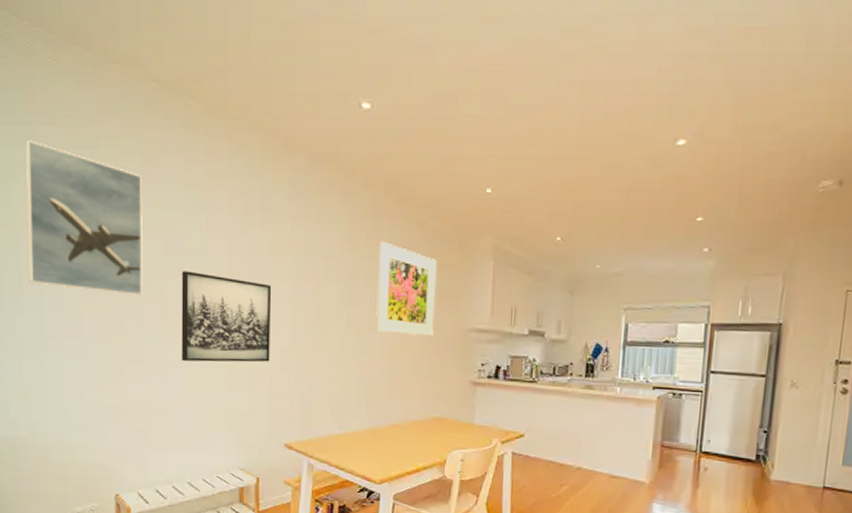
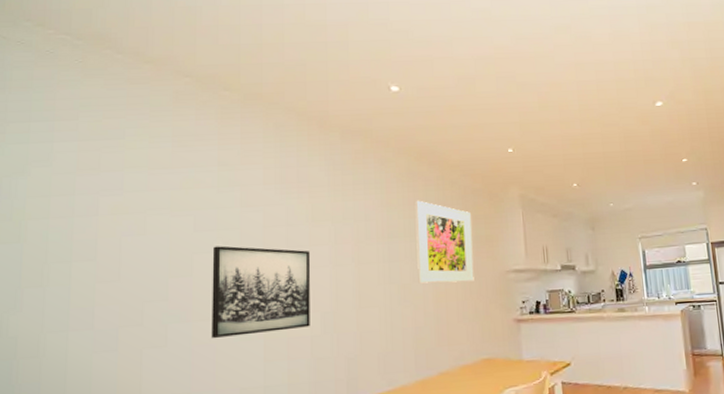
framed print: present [25,140,143,296] -> none [31,135,171,277]

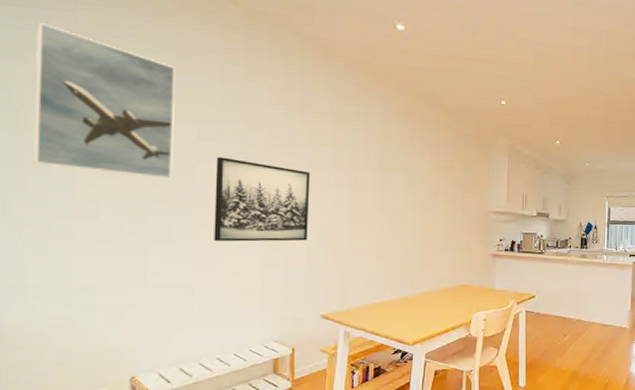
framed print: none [31,135,171,277] -> present [33,23,175,179]
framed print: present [415,200,474,284] -> none [409,138,461,218]

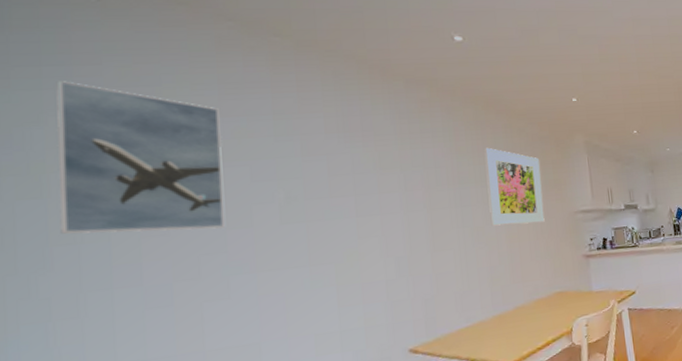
wall art: present [214,157,311,242] -> none [273,195,385,288]
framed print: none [409,138,461,218] -> present [484,147,545,226]

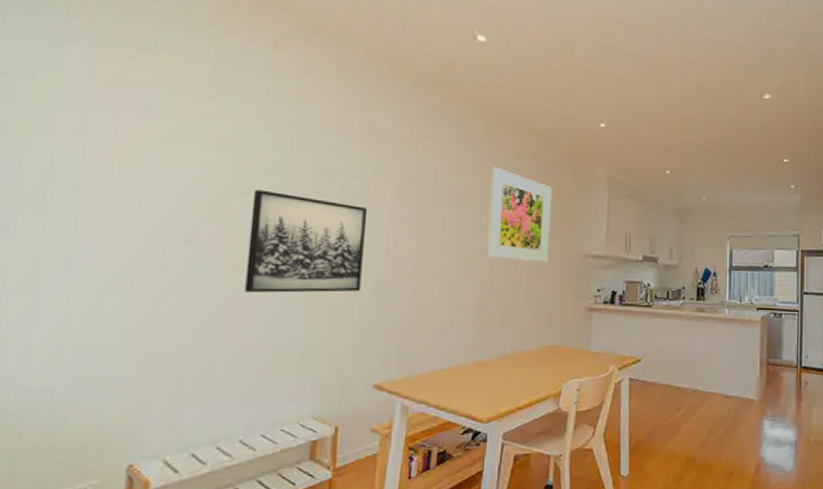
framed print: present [56,81,226,234] -> none [29,33,211,216]
wall art: none [273,195,385,288] -> present [244,189,368,294]

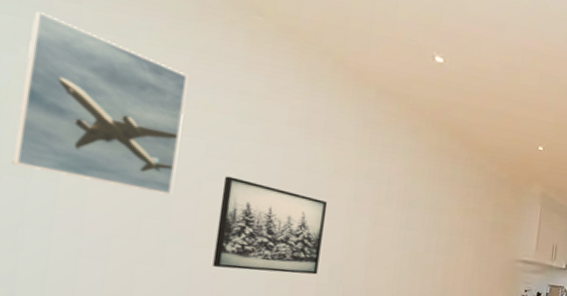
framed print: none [29,33,211,216] -> present [12,11,188,195]
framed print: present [486,166,552,263] -> none [431,175,492,264]

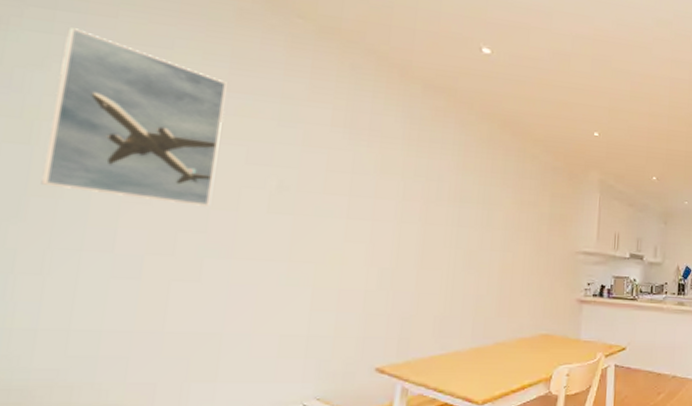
wall art: present [212,176,328,275] -> none [253,183,375,281]

